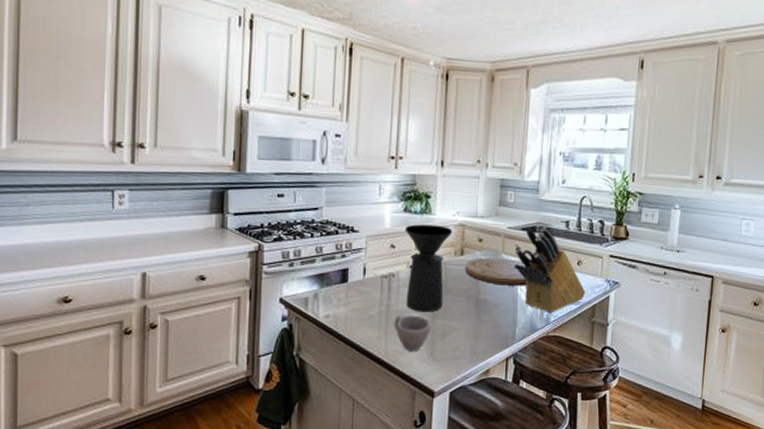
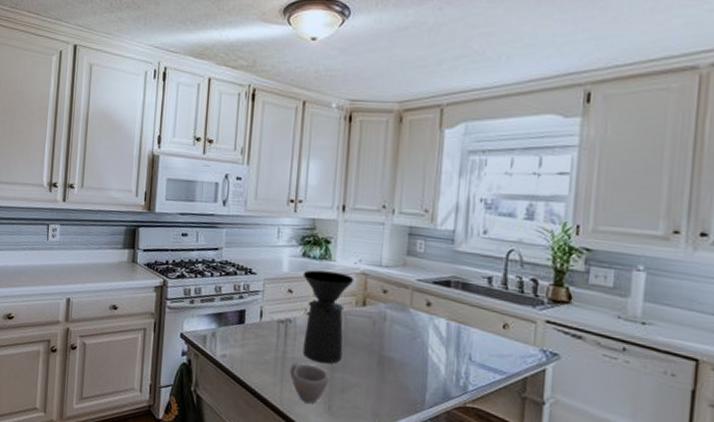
cutting board: present [465,257,527,286] -> none [368,310,440,347]
knife block: present [514,226,586,314] -> none [424,281,514,382]

